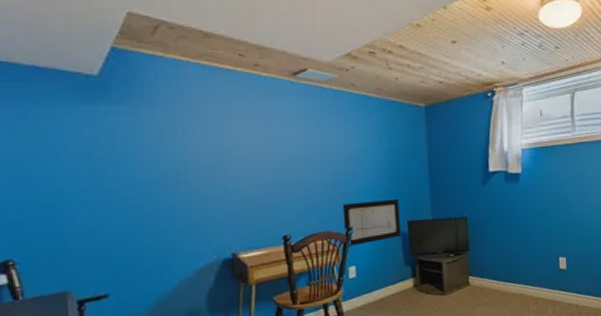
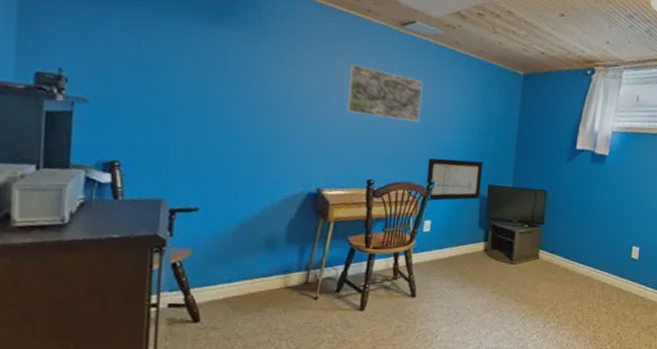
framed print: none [246,122,327,171] -> present [346,64,423,122]

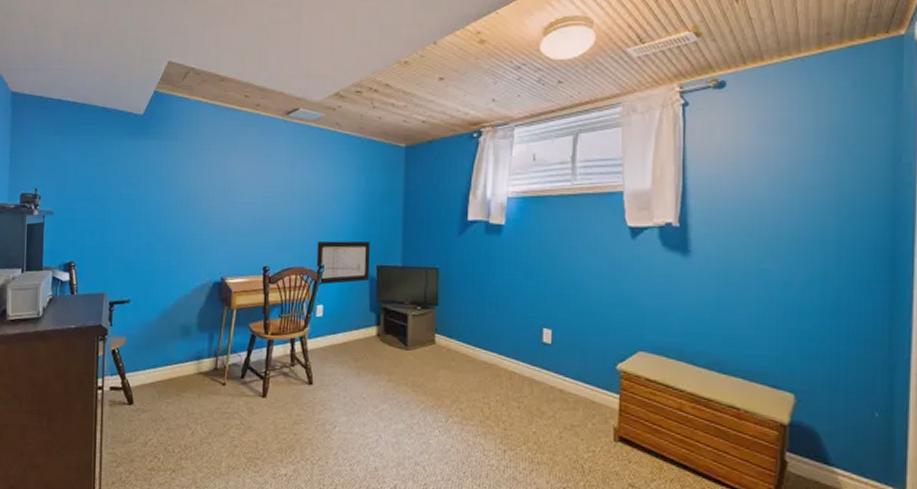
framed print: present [346,64,423,122] -> none [242,157,309,206]

